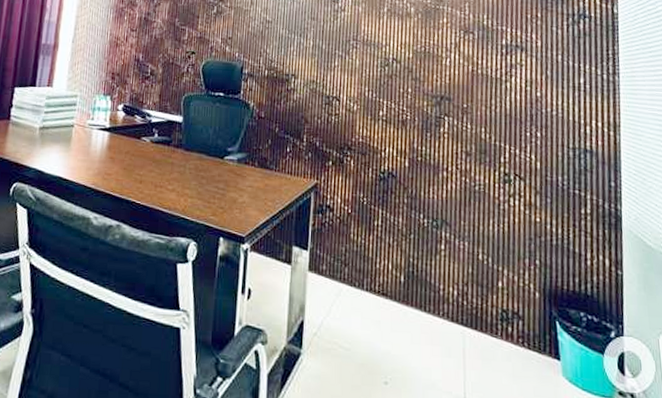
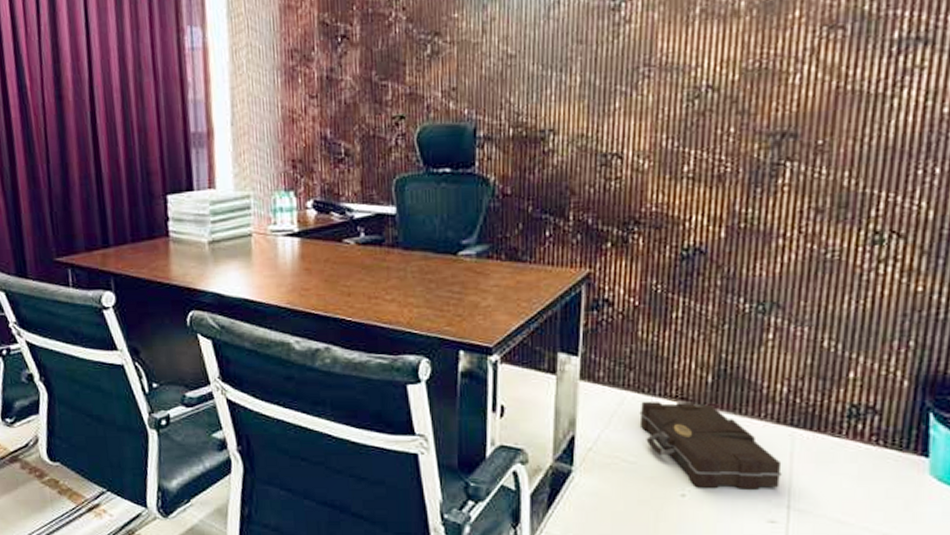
briefcase: none [352,293,458,381] -> present [639,401,782,489]

